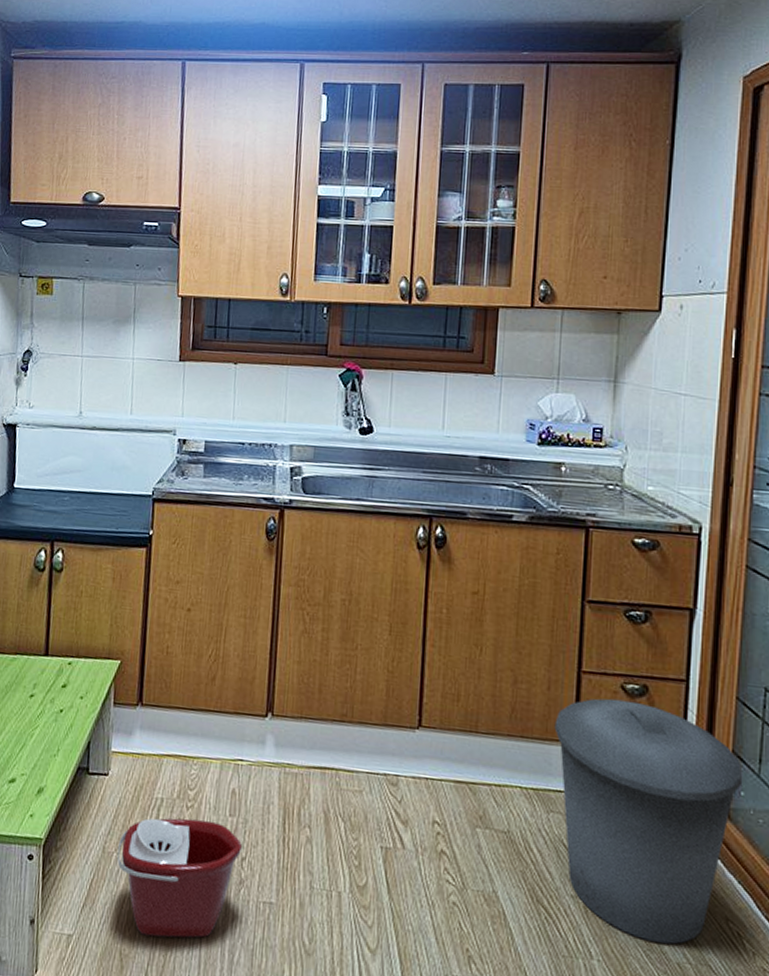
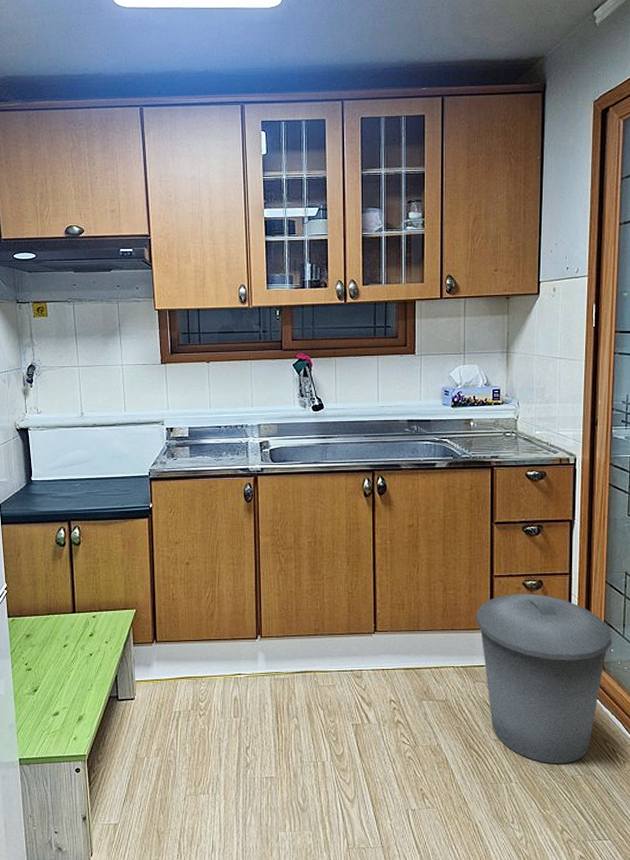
bucket: present [117,818,243,938] -> none [147,723,246,816]

